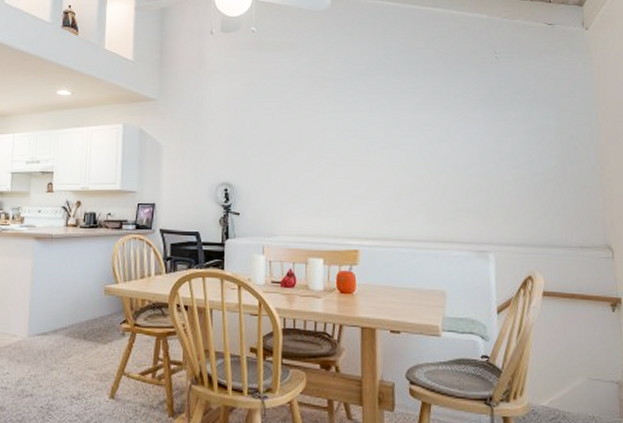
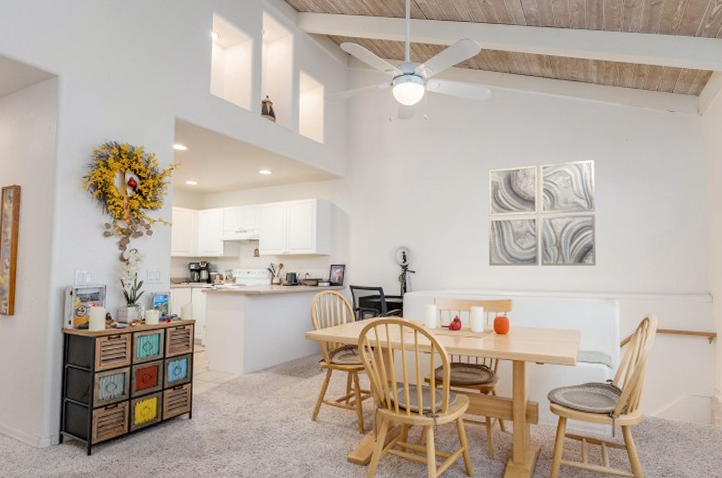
wall art: none [328,81,464,210] -> present [488,160,597,266]

